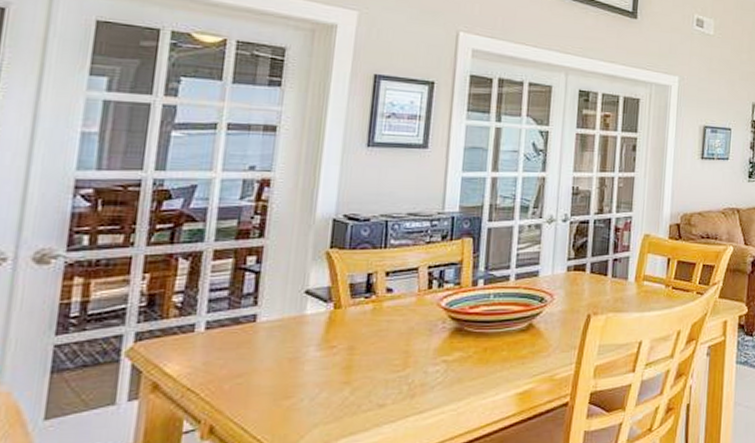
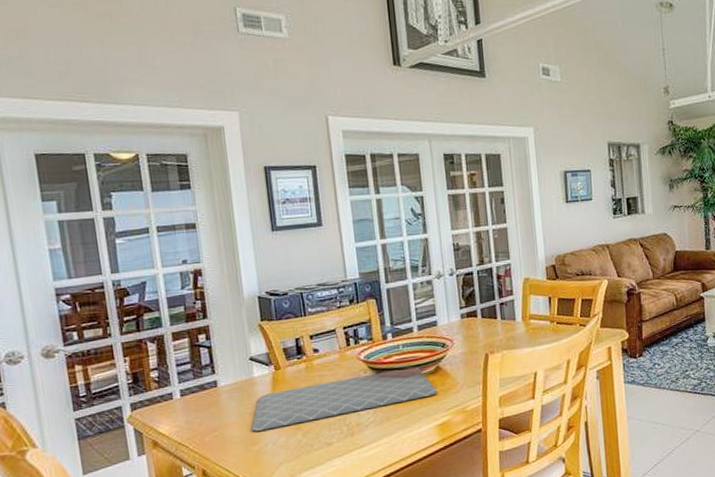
placemat: none [287,321,524,382] -> present [251,367,437,432]

